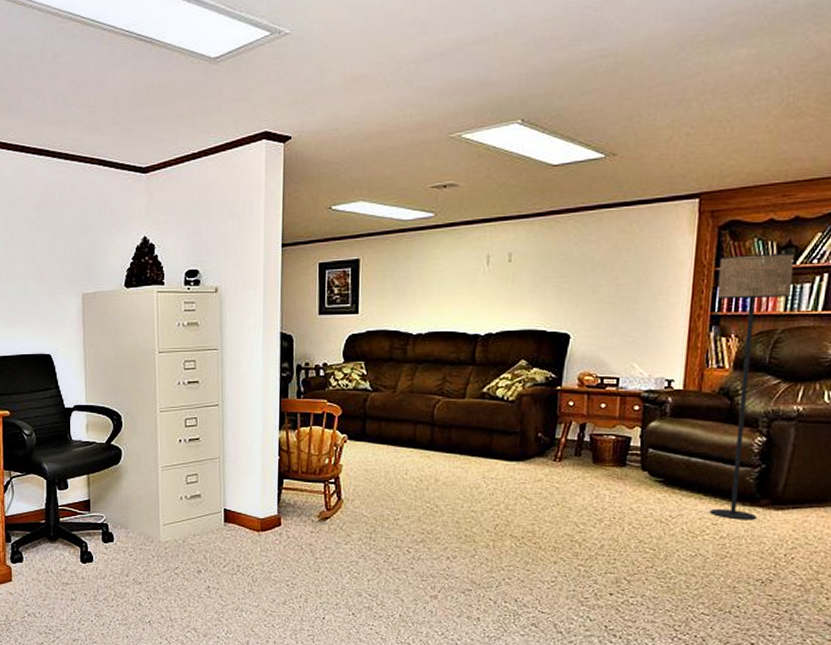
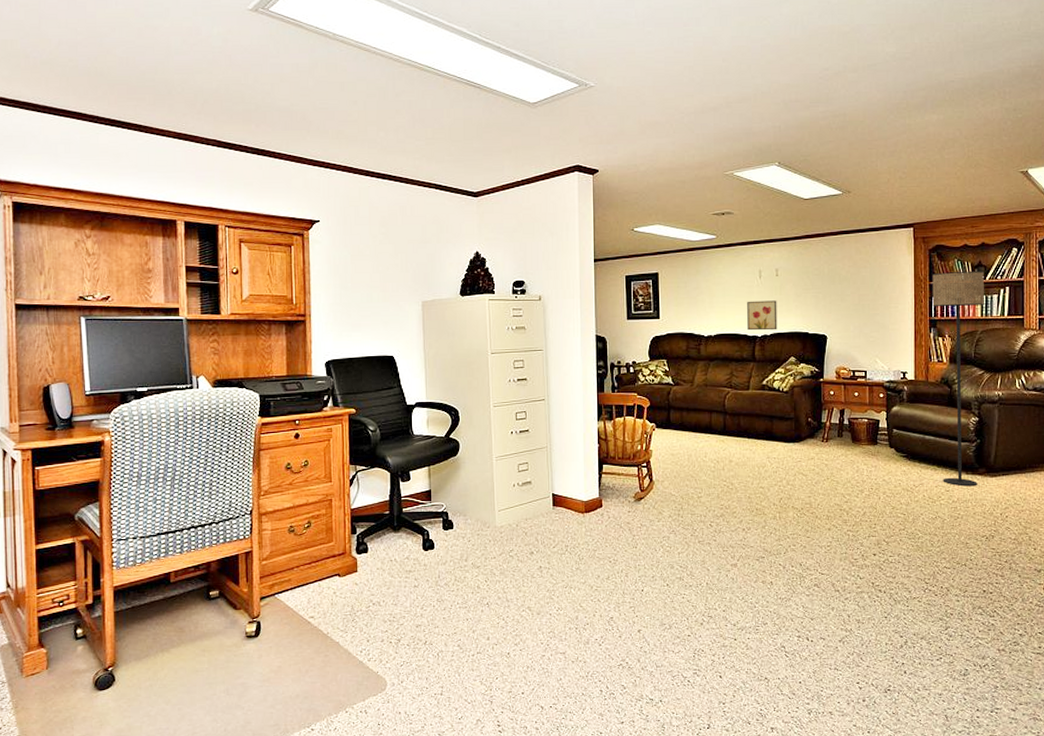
wall art: none [467,292,508,328] -> present [747,300,777,331]

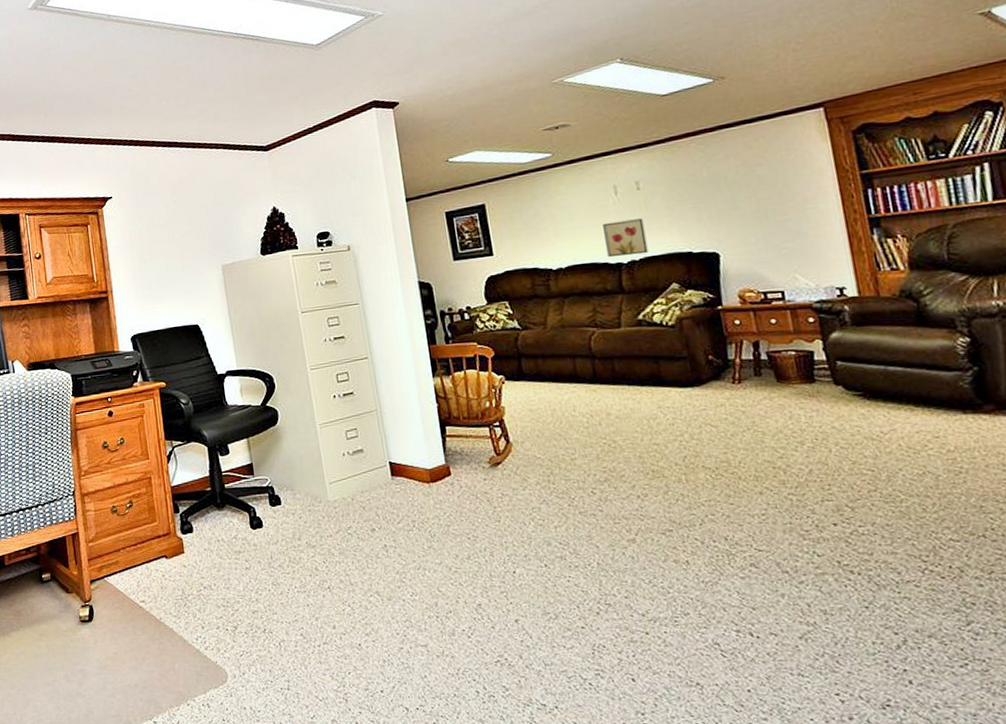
floor lamp: present [932,270,984,487] -> none [862,147,985,431]

